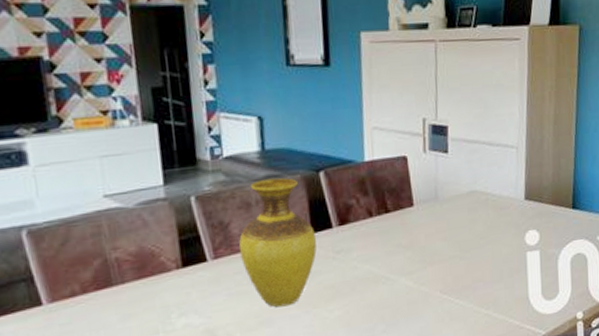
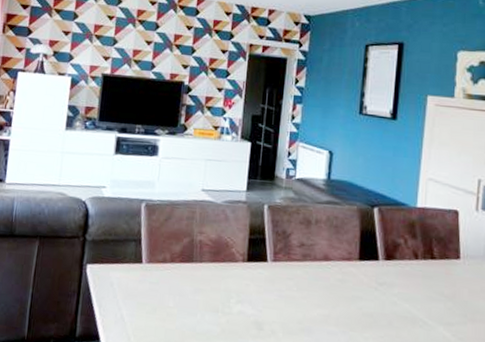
vase: present [239,177,317,307] -> none [294,203,362,322]

